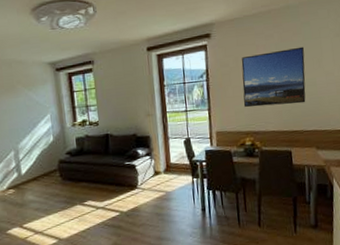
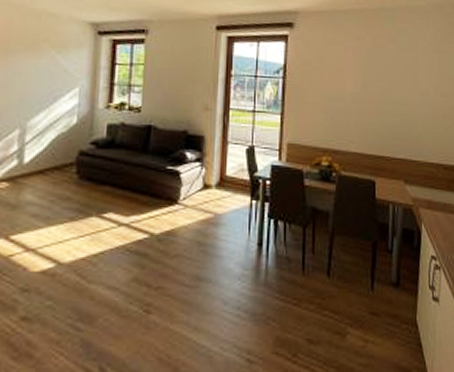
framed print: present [241,46,306,108] -> none [323,56,399,124]

